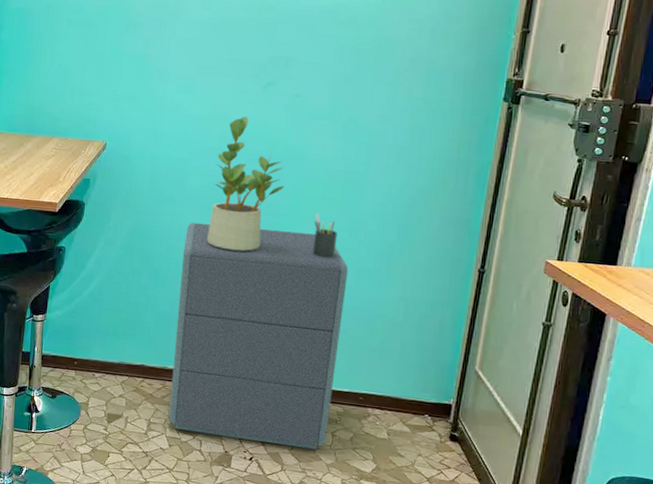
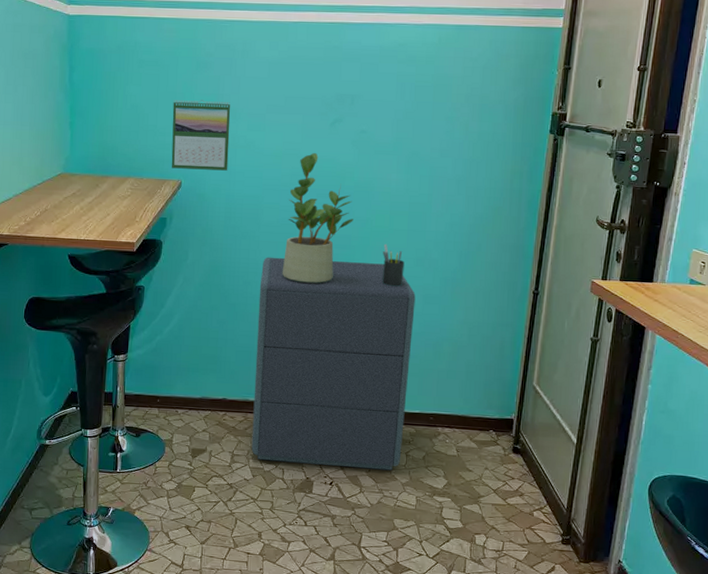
calendar: none [96,60,159,133] -> present [171,100,231,171]

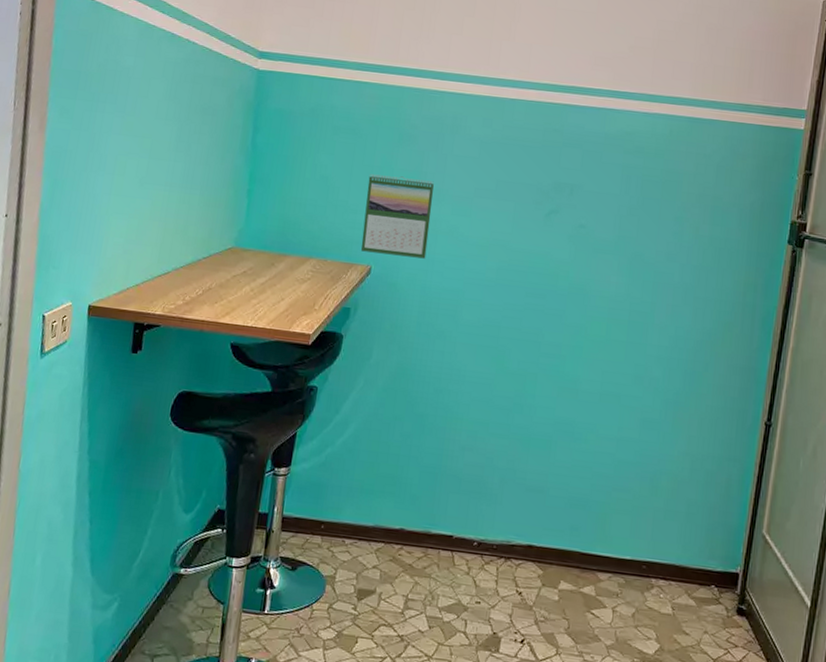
filing cabinet: present [251,257,416,471] -> none [429,362,632,629]
potted plant: present [282,153,353,283] -> none [479,246,566,397]
pen holder: present [382,243,405,287] -> none [595,355,621,407]

